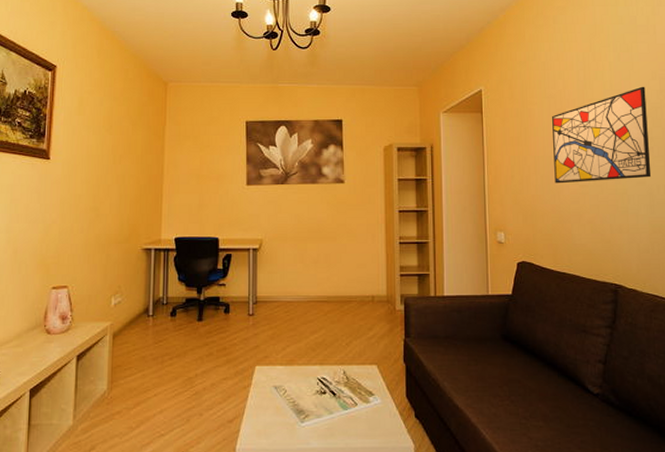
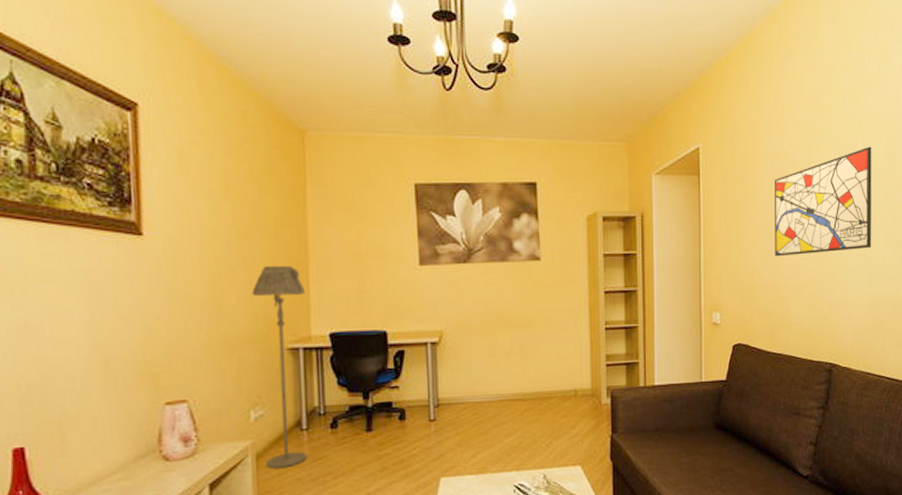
floor lamp: none [120,183,159,347] -> present [252,265,307,469]

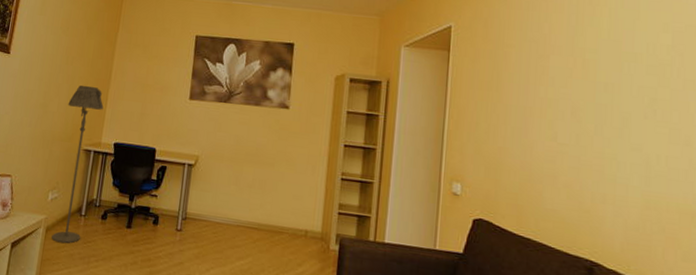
wall art: present [775,146,872,257] -> none [528,39,653,145]

